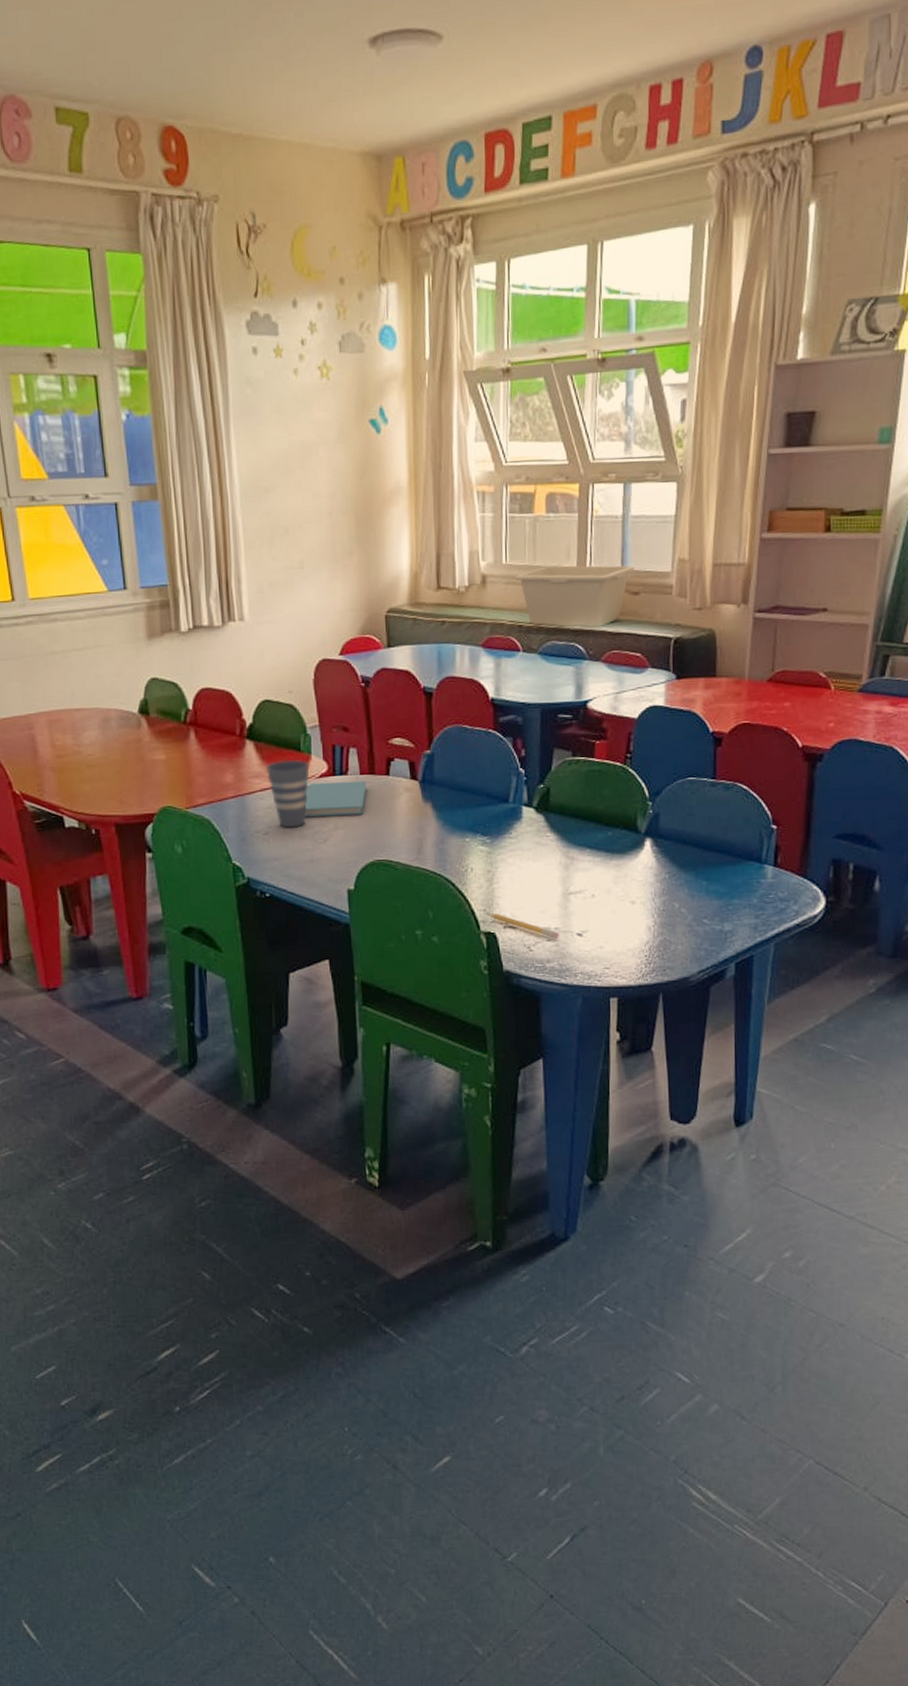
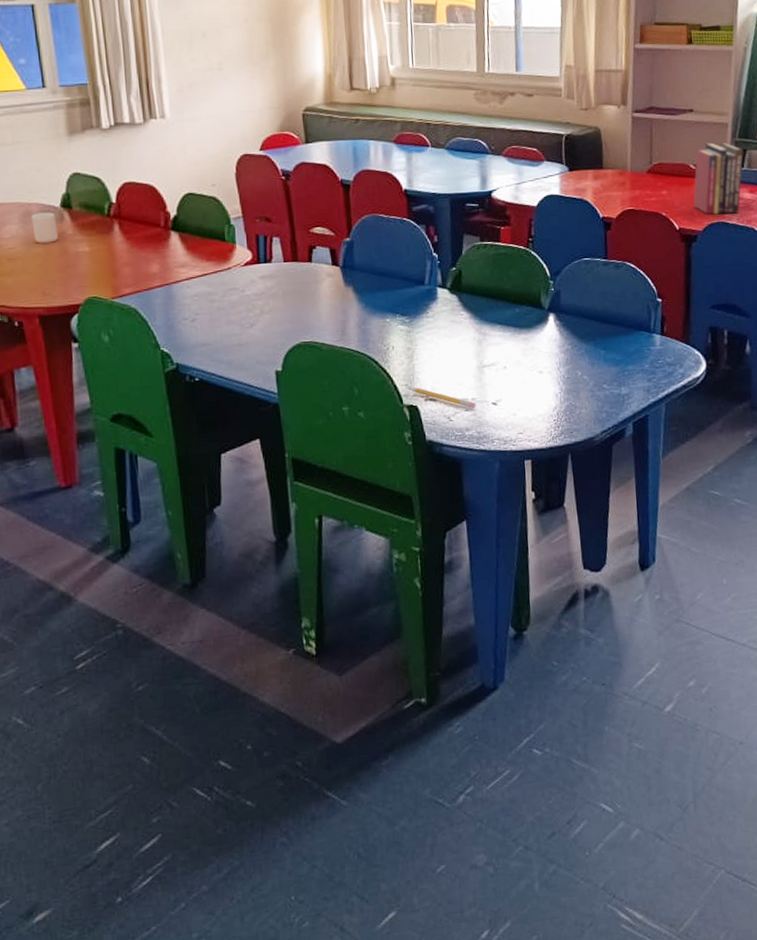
cup: none [110,719,135,750] -> present [31,212,58,244]
cup: present [267,759,310,828] -> none [192,248,235,315]
book: present [304,780,367,817] -> none [231,267,291,303]
storage bin: present [514,565,635,628] -> none [421,70,528,126]
books: none [821,647,887,731] -> present [693,143,744,215]

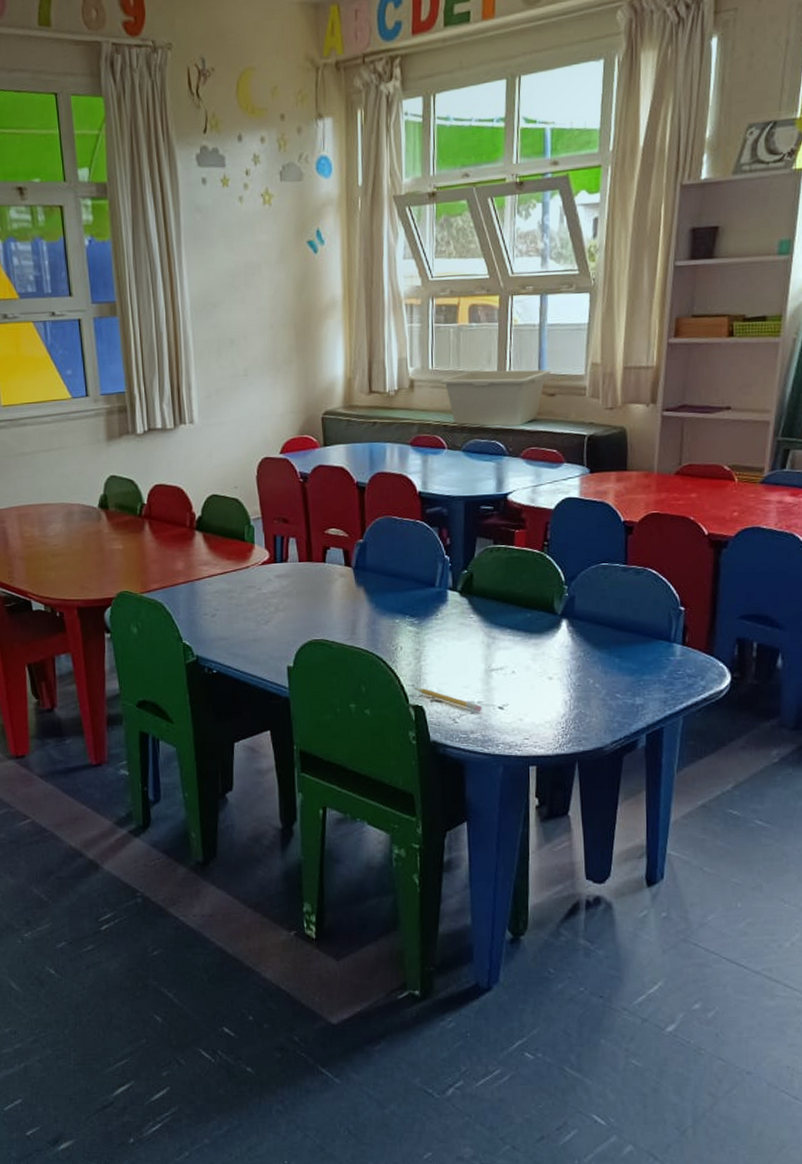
cup: present [31,212,58,244] -> none [73,512,96,541]
storage bin: none [421,70,528,126] -> present [440,369,551,427]
books: present [693,143,744,215] -> none [725,442,787,520]

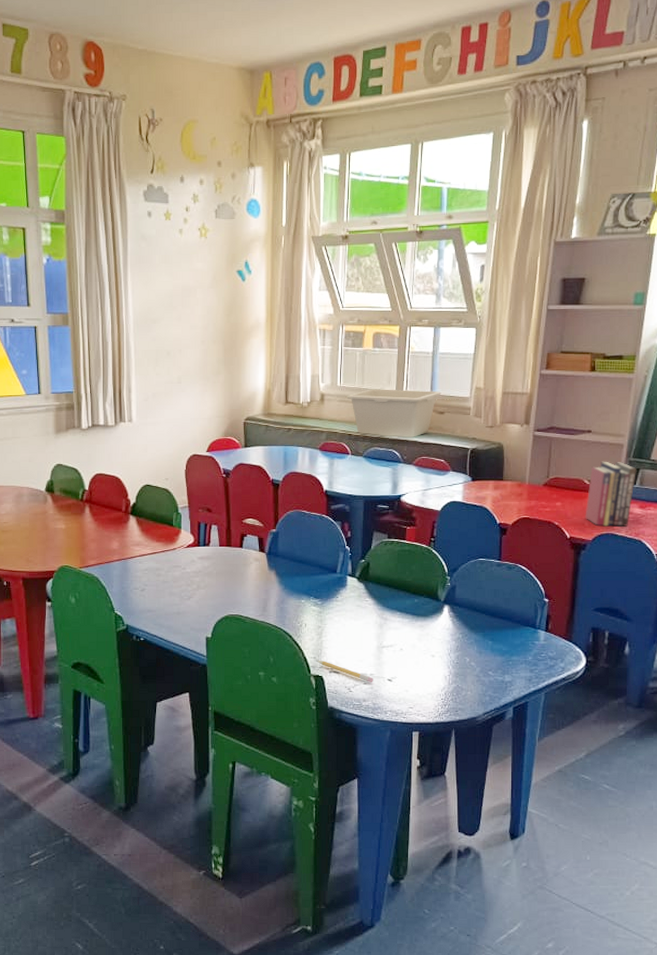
books: none [725,442,787,520] -> present [585,461,637,527]

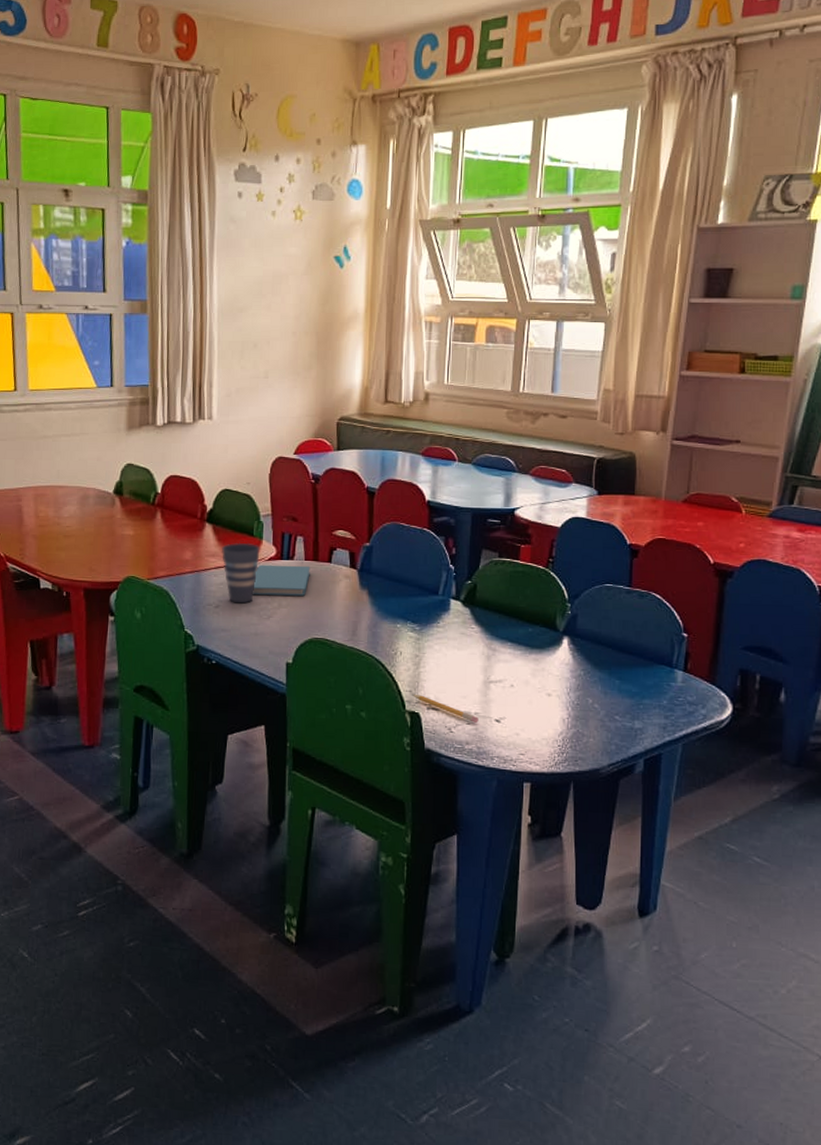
cup: none [145,532,179,587] -> present [222,542,260,604]
book: none [174,551,224,578] -> present [253,564,310,596]
storage bin: present [346,389,441,439] -> none [454,388,564,445]
books: present [585,461,637,527] -> none [732,476,795,552]

